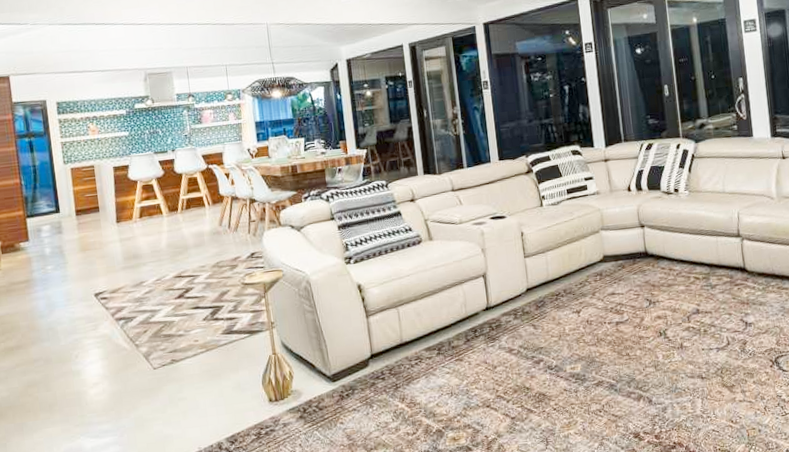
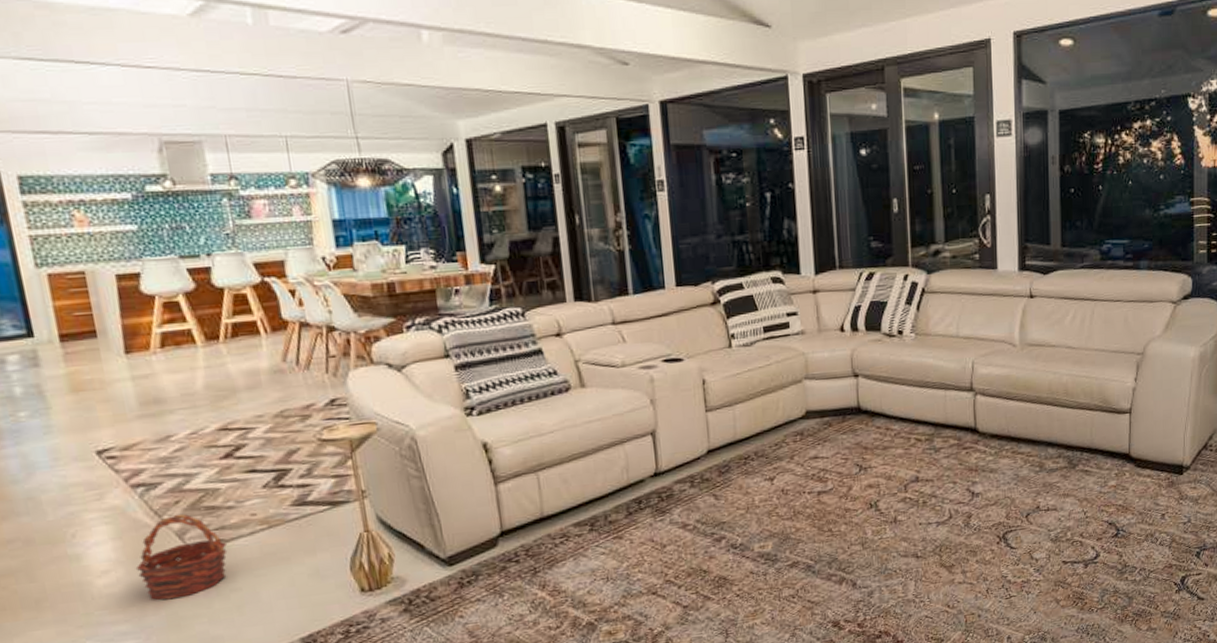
basket: none [115,340,178,406] -> present [135,514,228,600]

